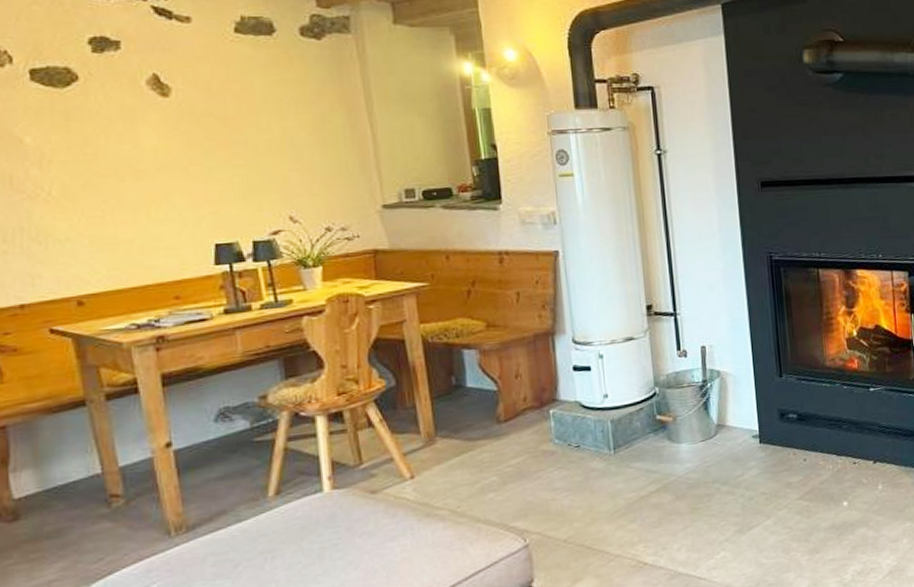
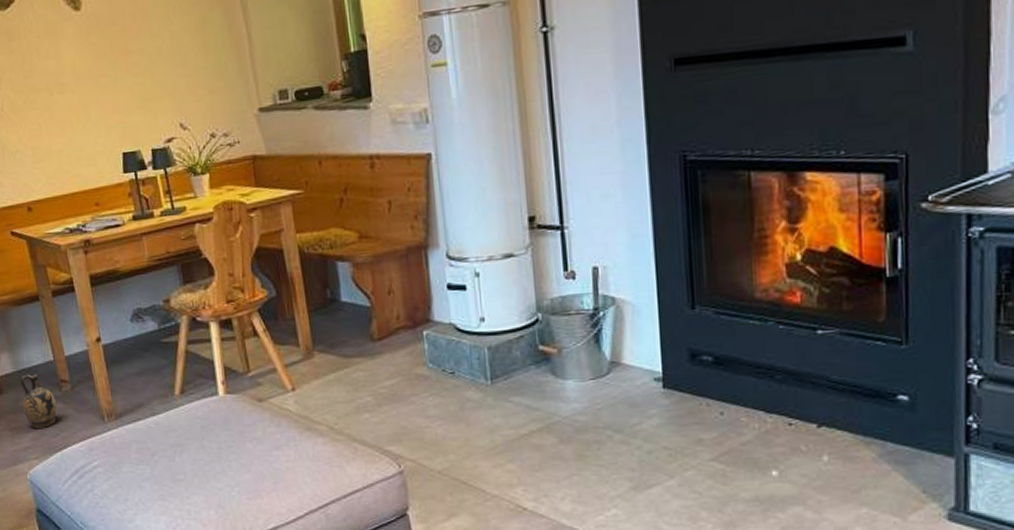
ceramic jug: none [48,491,102,557] -> present [20,374,57,429]

